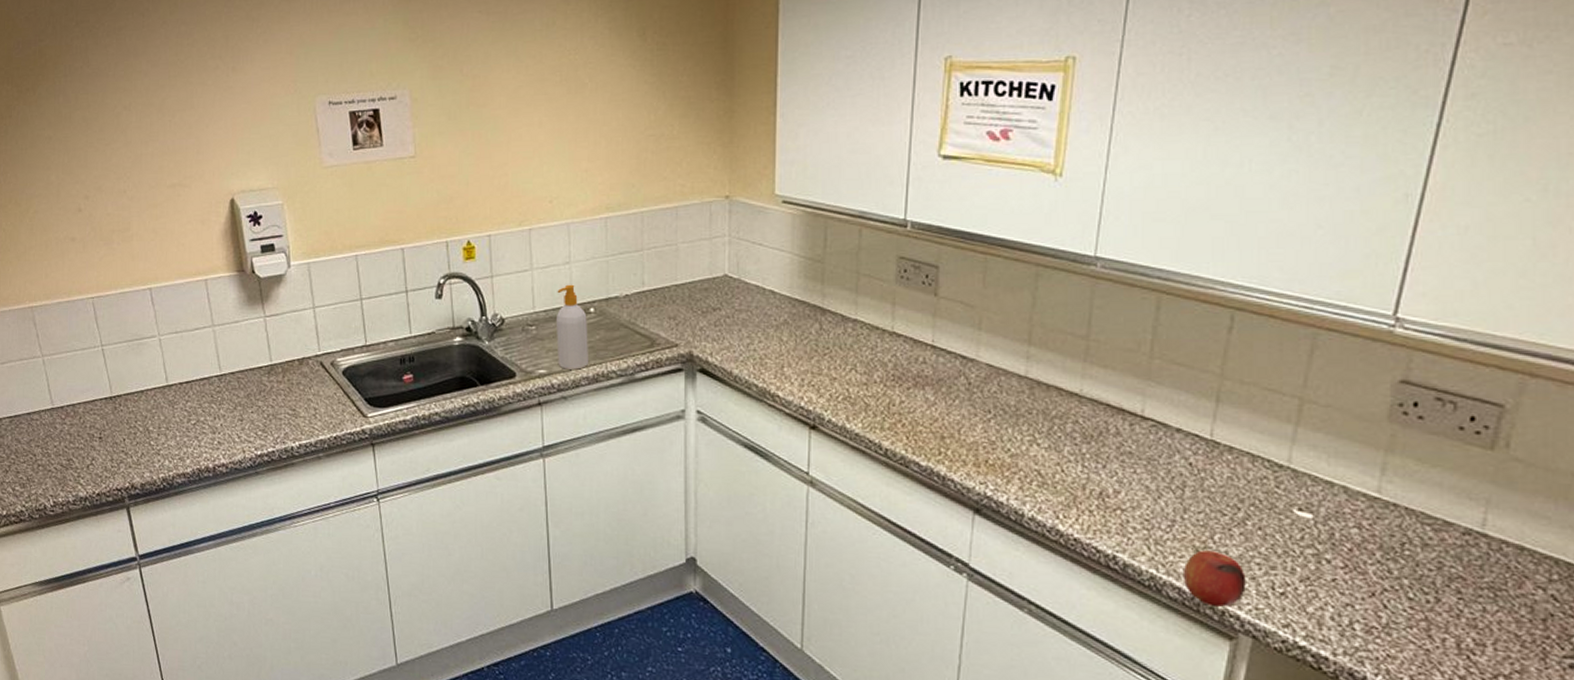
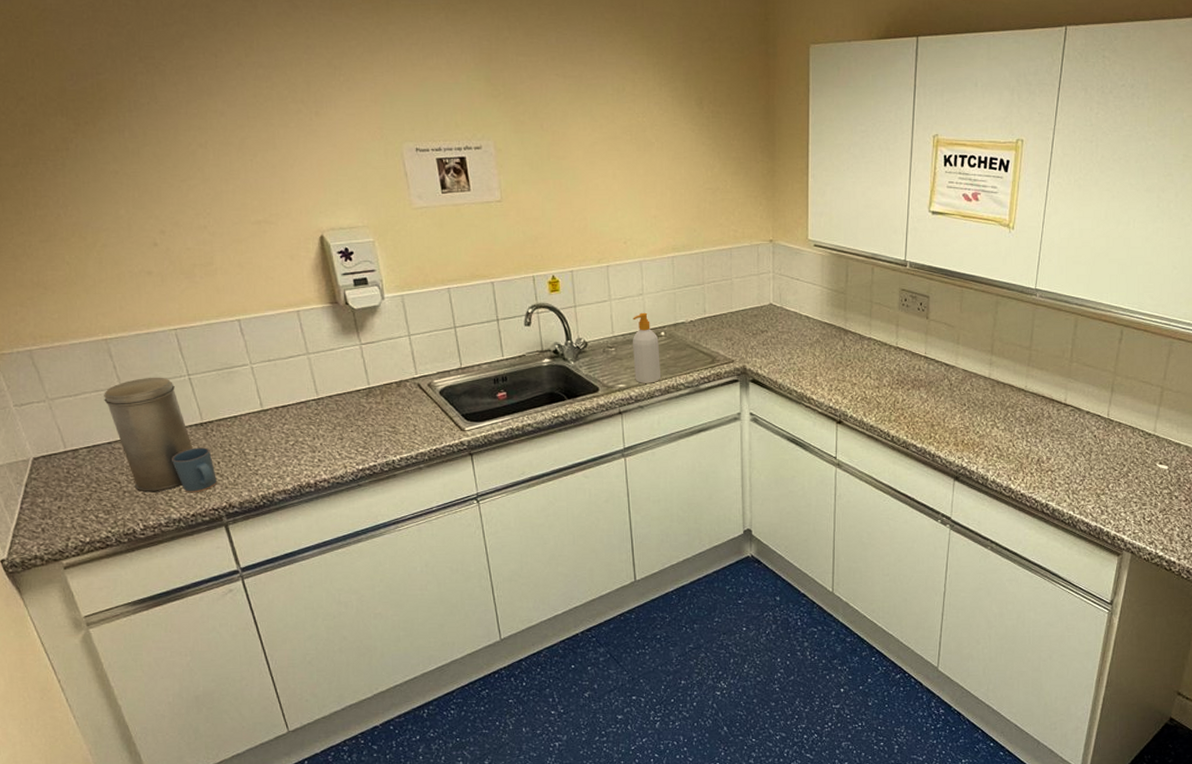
canister: none [27,346,102,468] -> present [104,377,193,493]
mug: none [82,422,121,471] -> present [172,447,217,493]
fruit: present [1184,550,1246,607] -> none [1090,496,1128,534]

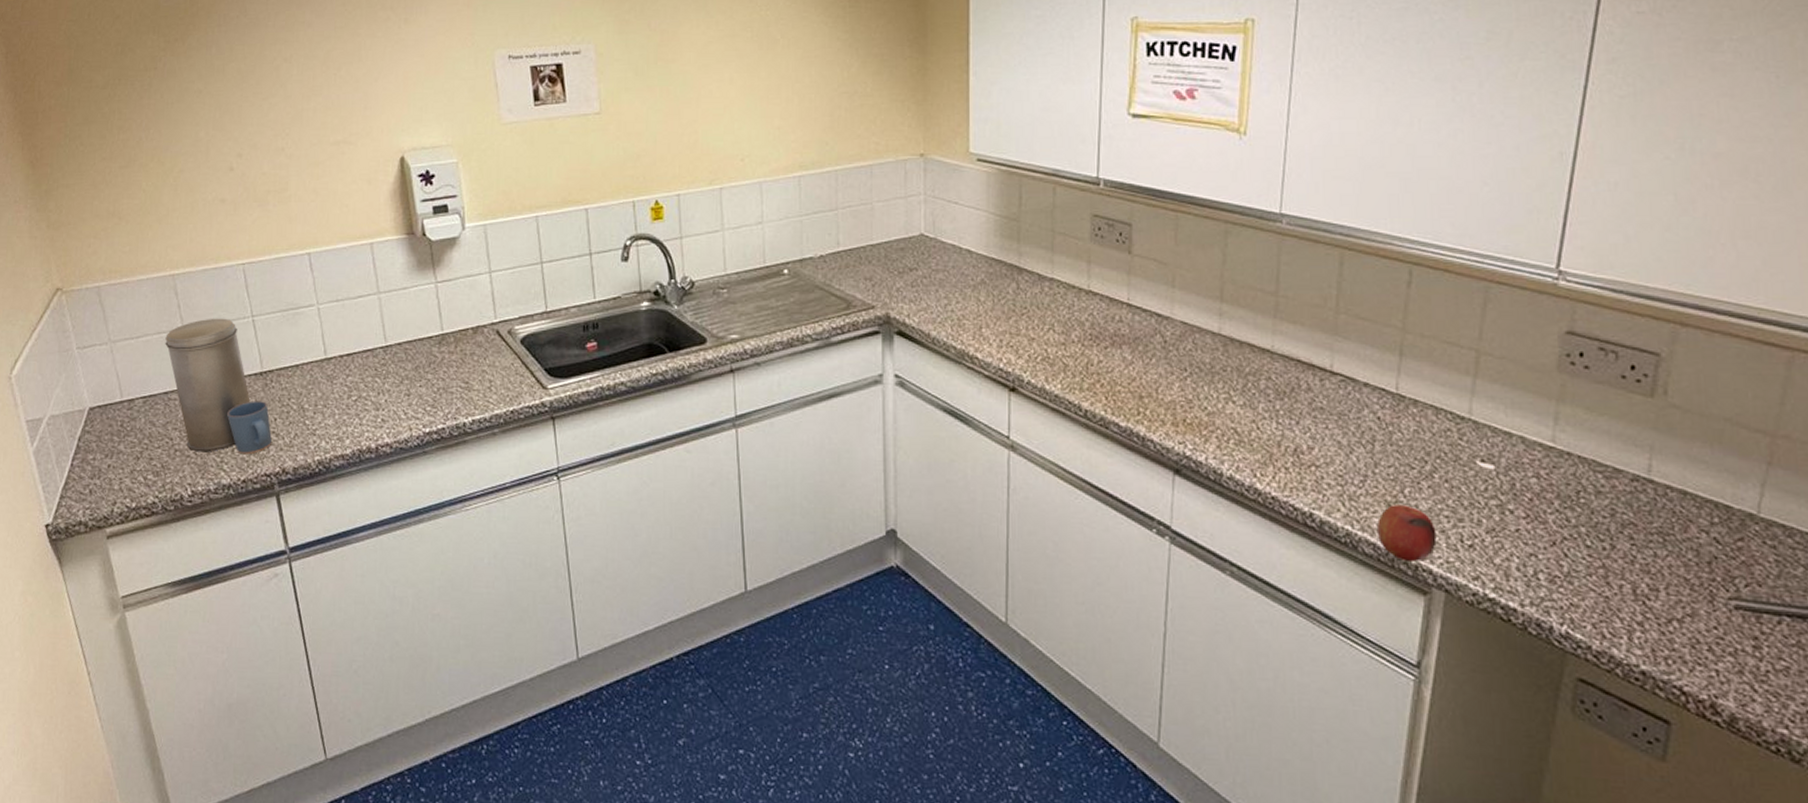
soap bottle: present [632,312,662,383] -> none [748,245,784,334]
fruit: none [1090,496,1128,534] -> present [1377,505,1437,561]

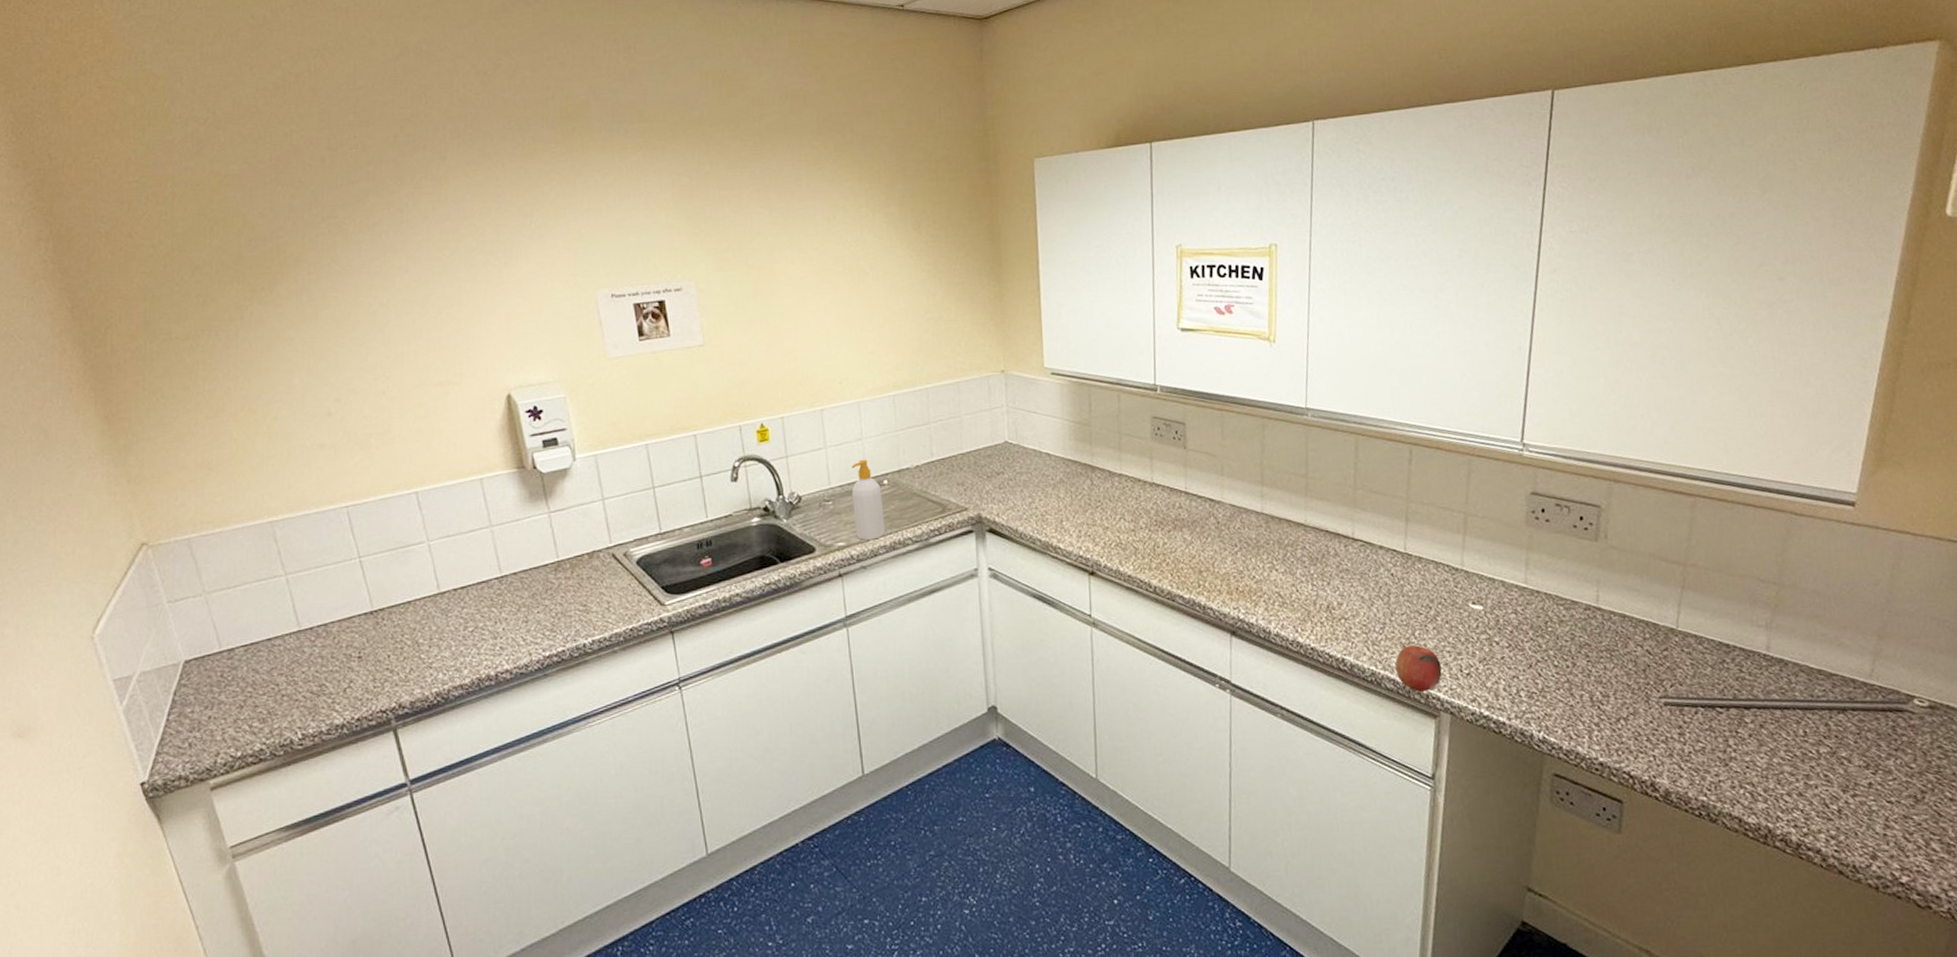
canister: present [165,318,250,452] -> none [266,561,361,695]
mug: present [227,401,272,455] -> none [337,639,386,694]
soap bottle: none [748,245,784,334] -> present [851,459,886,540]

